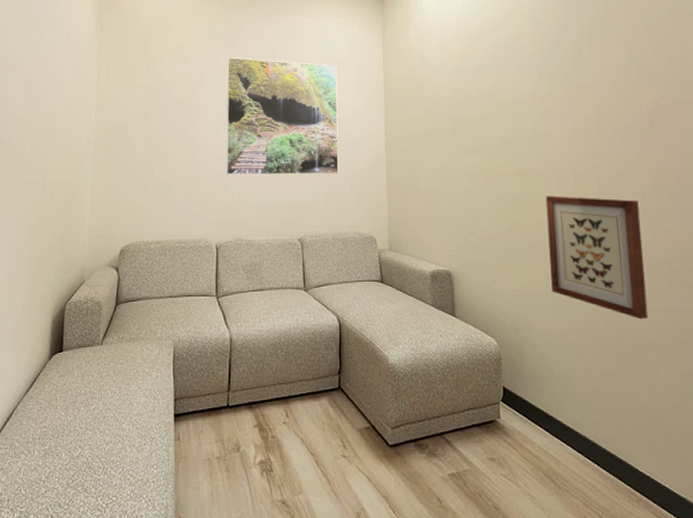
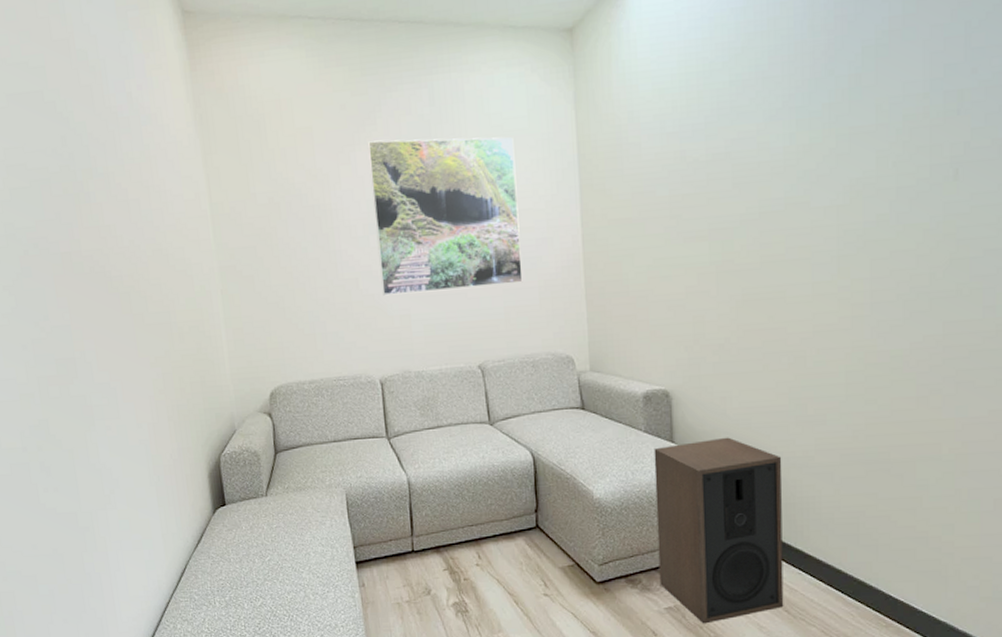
speaker: none [439,315,550,492] -> present [653,437,784,624]
wall art: present [545,196,649,320] -> none [796,283,924,432]

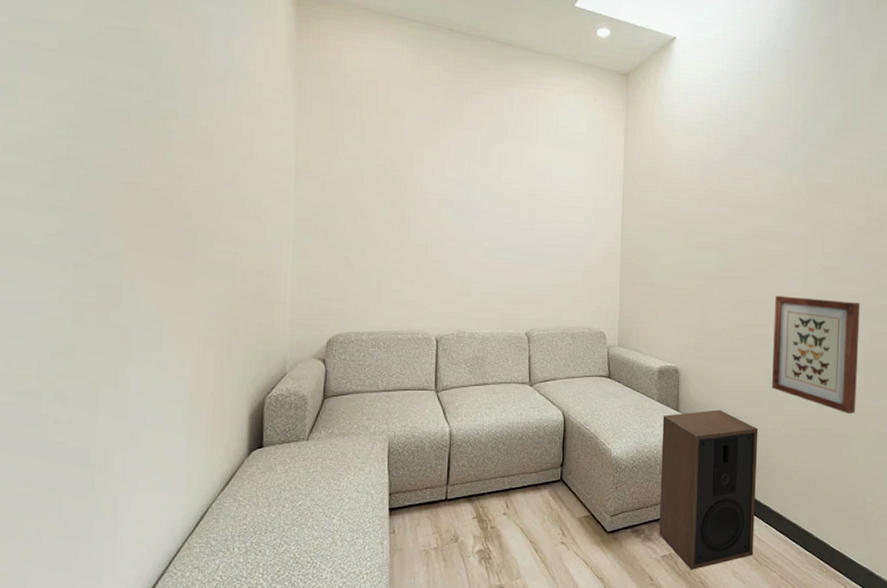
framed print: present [367,137,523,296] -> none [448,131,575,266]
wall art: none [796,283,924,432] -> present [772,295,860,414]

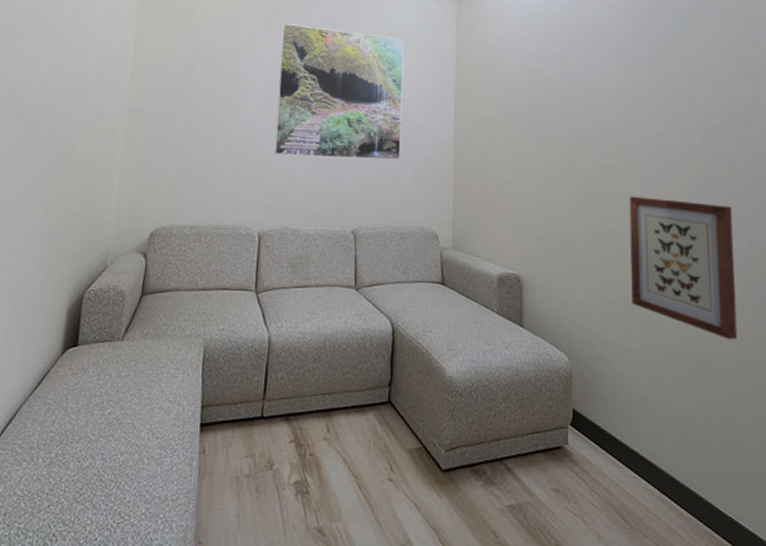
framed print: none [448,131,575,266] -> present [274,24,405,160]
speaker: present [659,409,758,570] -> none [503,327,621,528]

